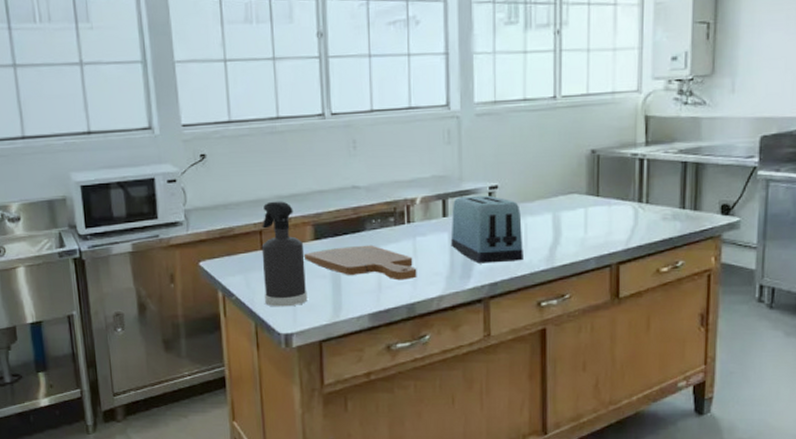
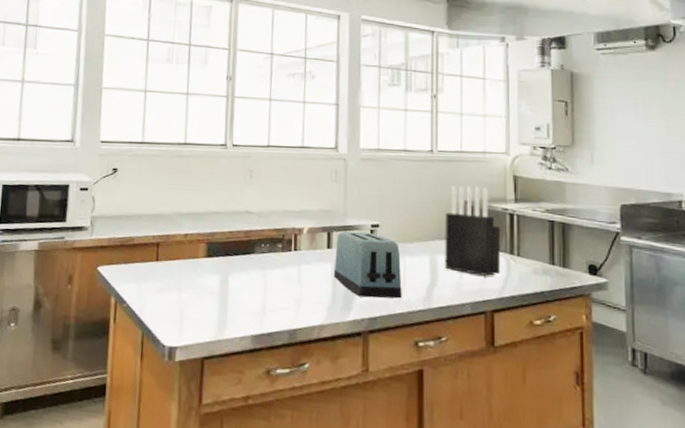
spray bottle: present [261,201,308,307] -> none [154,217,197,320]
cutting board: present [304,245,417,281] -> none [196,266,301,306]
knife block: none [569,132,629,228] -> present [445,185,501,276]

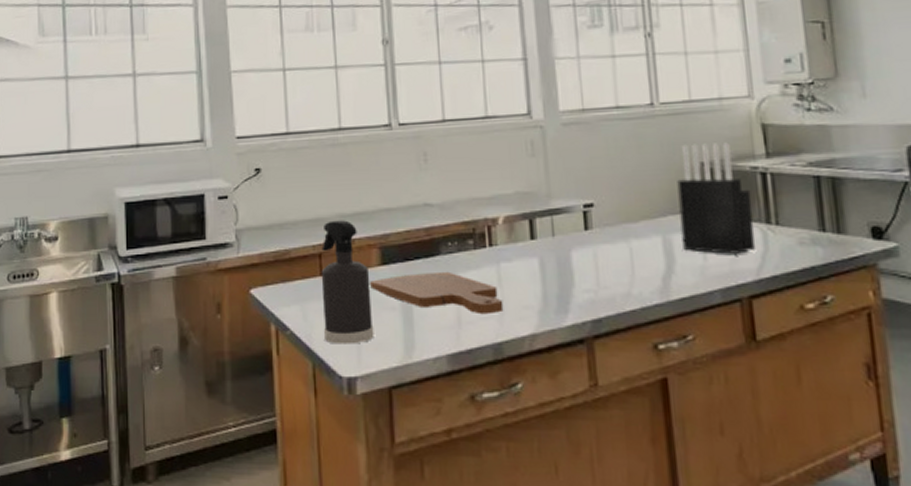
spray bottle: none [154,217,197,320] -> present [321,220,374,344]
cutting board: none [196,266,301,306] -> present [370,271,504,315]
toaster: present [333,231,402,299] -> none [541,214,631,296]

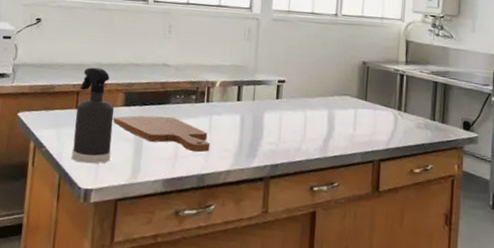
knife block: present [677,142,756,254] -> none [341,47,392,129]

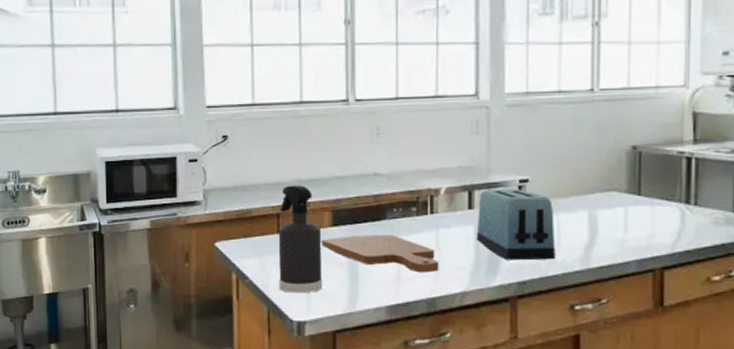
toaster: none [241,85,303,148] -> present [476,188,556,261]

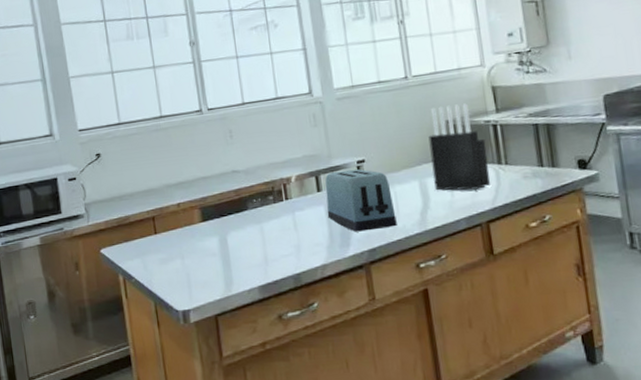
spray bottle: present [278,185,323,294] -> none [154,189,201,286]
cutting board: present [322,234,439,273] -> none [194,222,300,253]
knife block: none [606,128,675,230] -> present [428,103,491,191]

